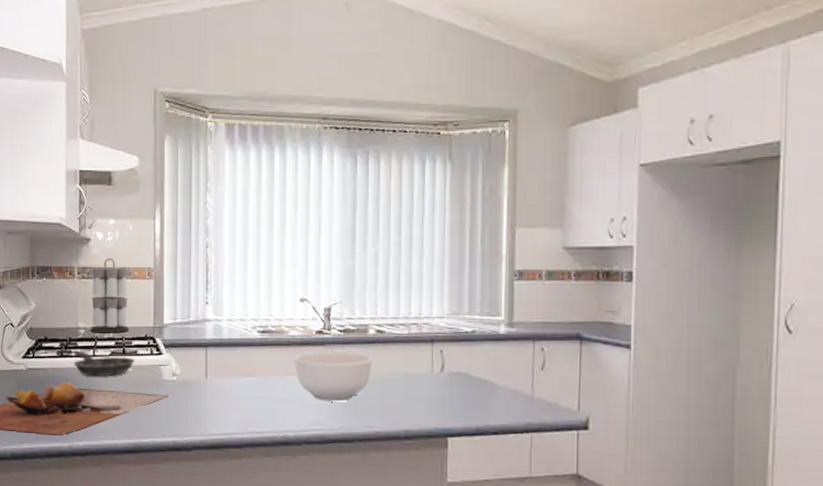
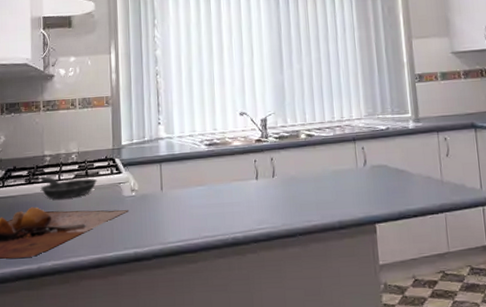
spice rack: present [90,258,129,334] -> none [55,91,91,159]
bowl: present [294,352,372,402] -> none [238,156,306,202]

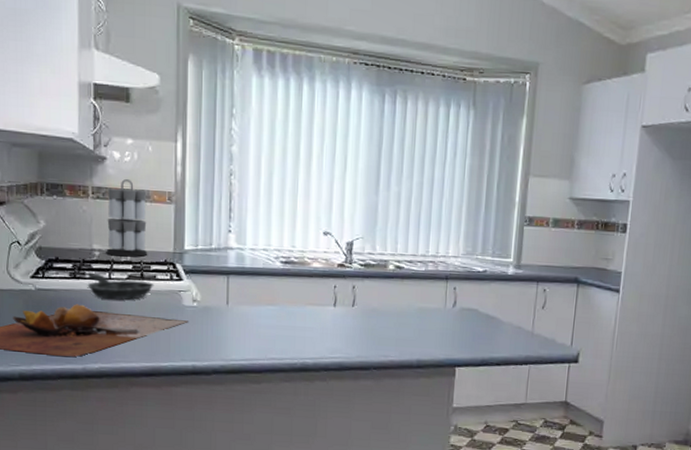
spice rack: none [55,91,91,159] -> present [106,179,148,257]

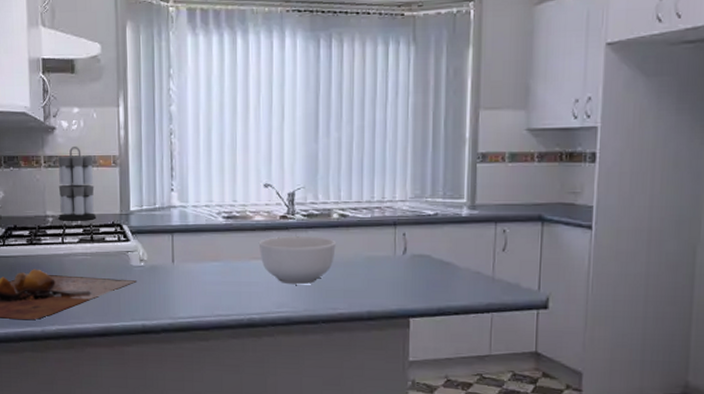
frying pan: present [87,272,154,300] -> none [42,238,104,263]
bowl: none [315,284,391,332] -> present [258,236,336,285]

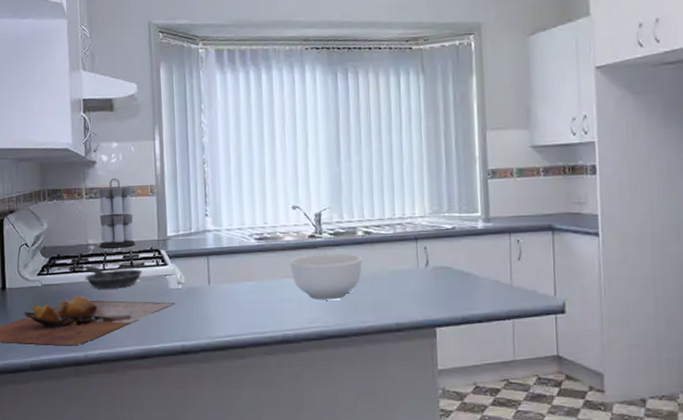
frying pan: none [42,238,104,263] -> present [84,265,143,289]

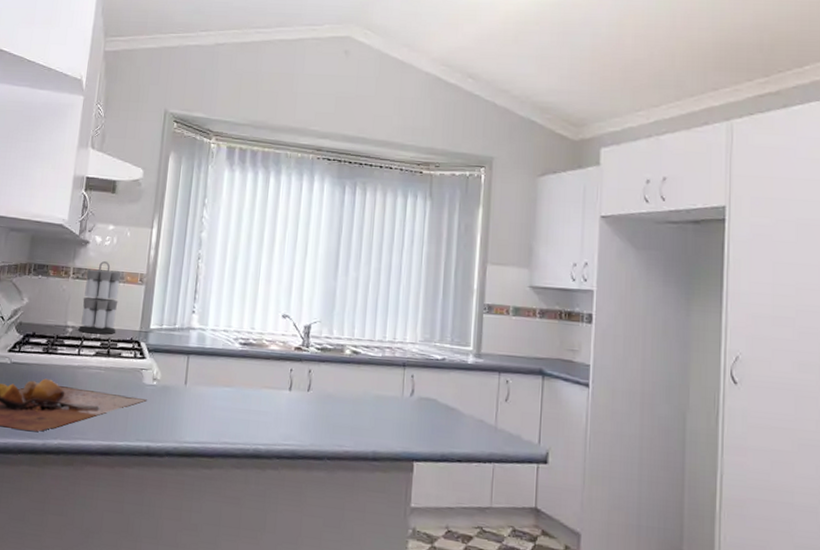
frying pan: present [84,265,143,289] -> none [57,348,119,376]
bowl: present [289,253,362,301] -> none [271,367,347,419]

